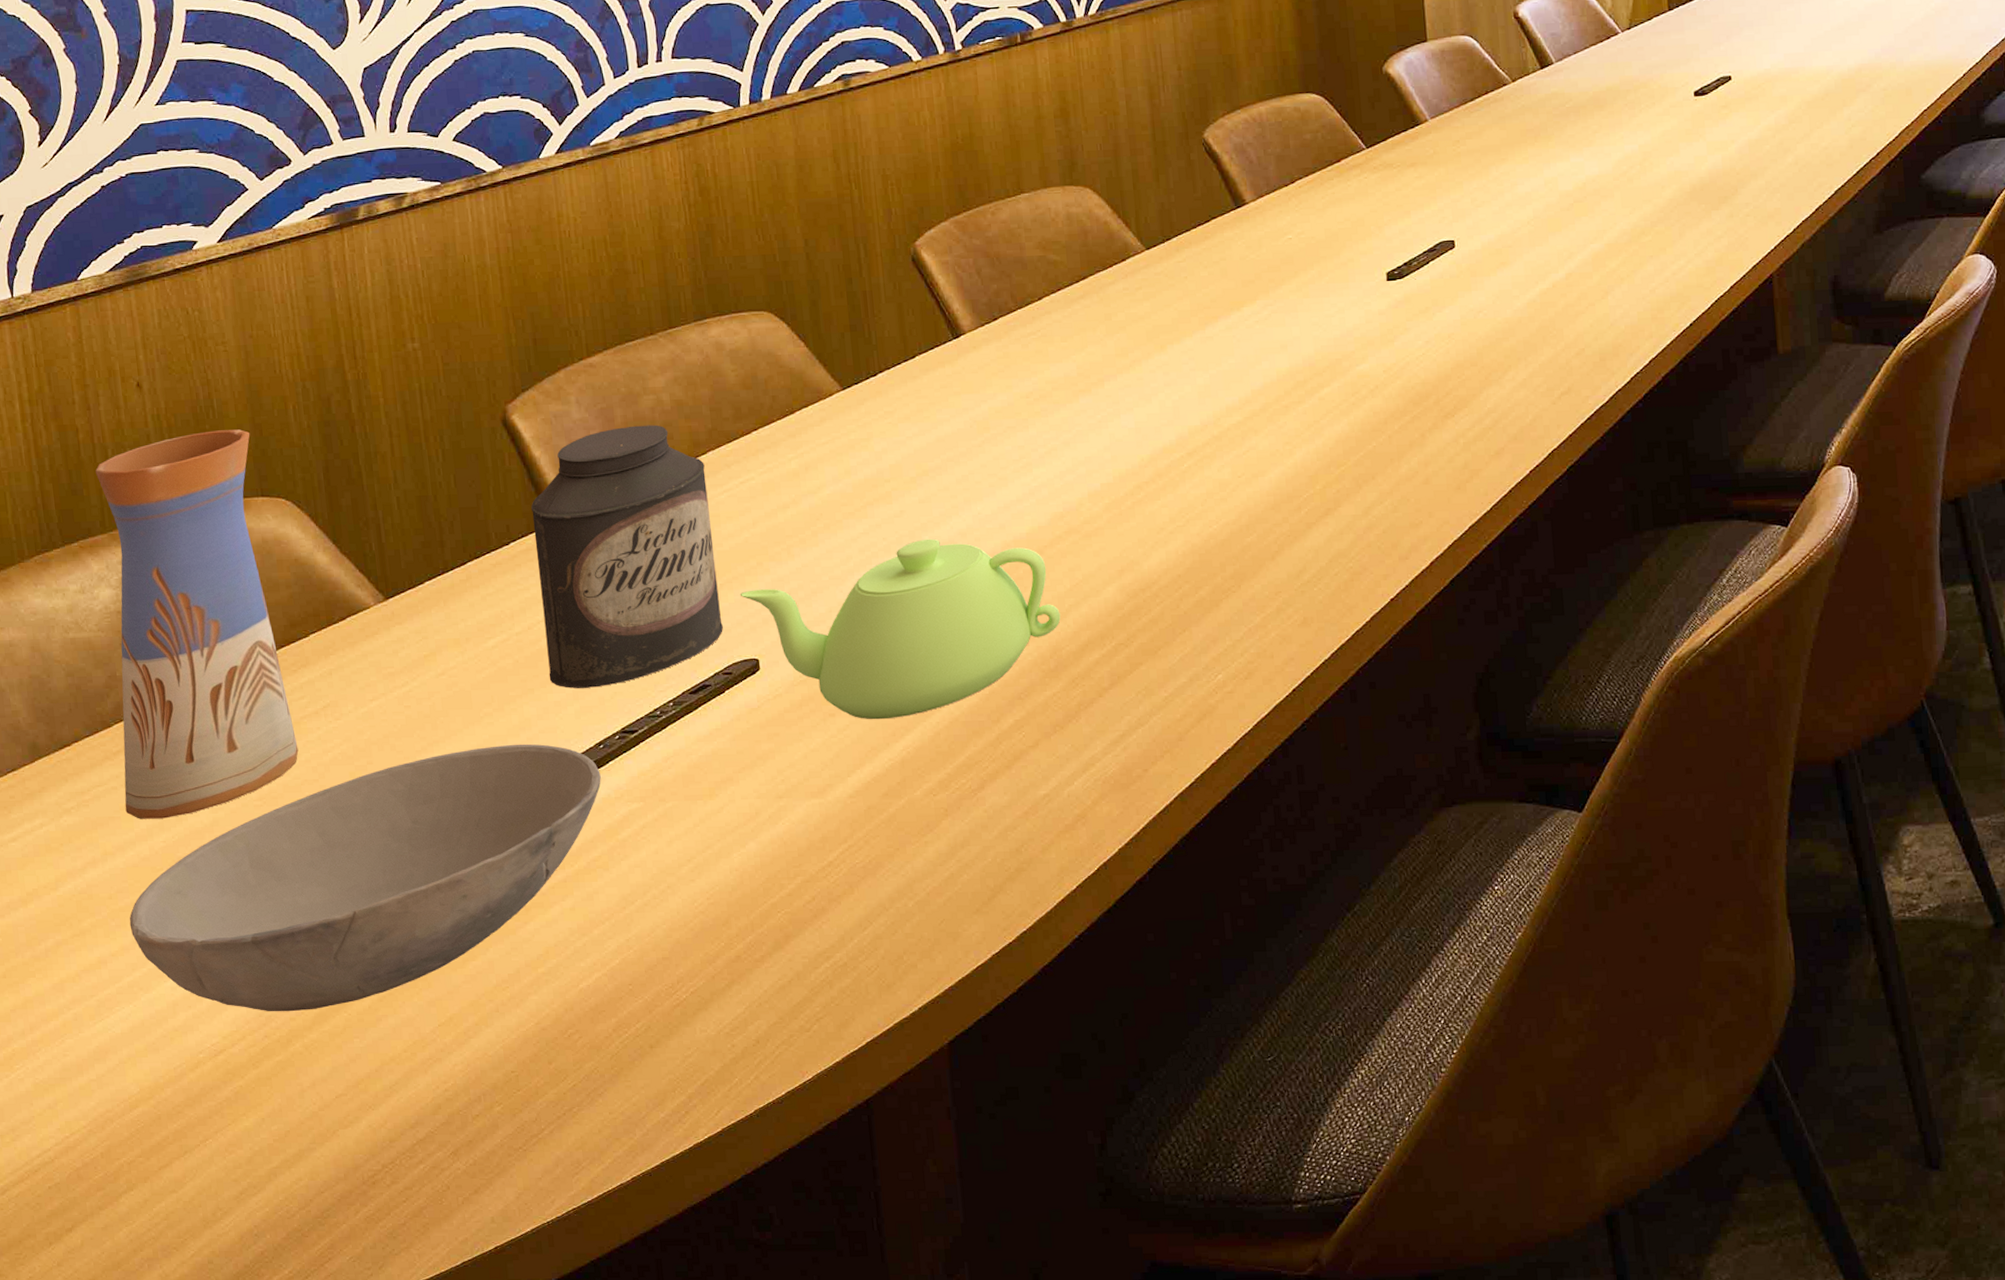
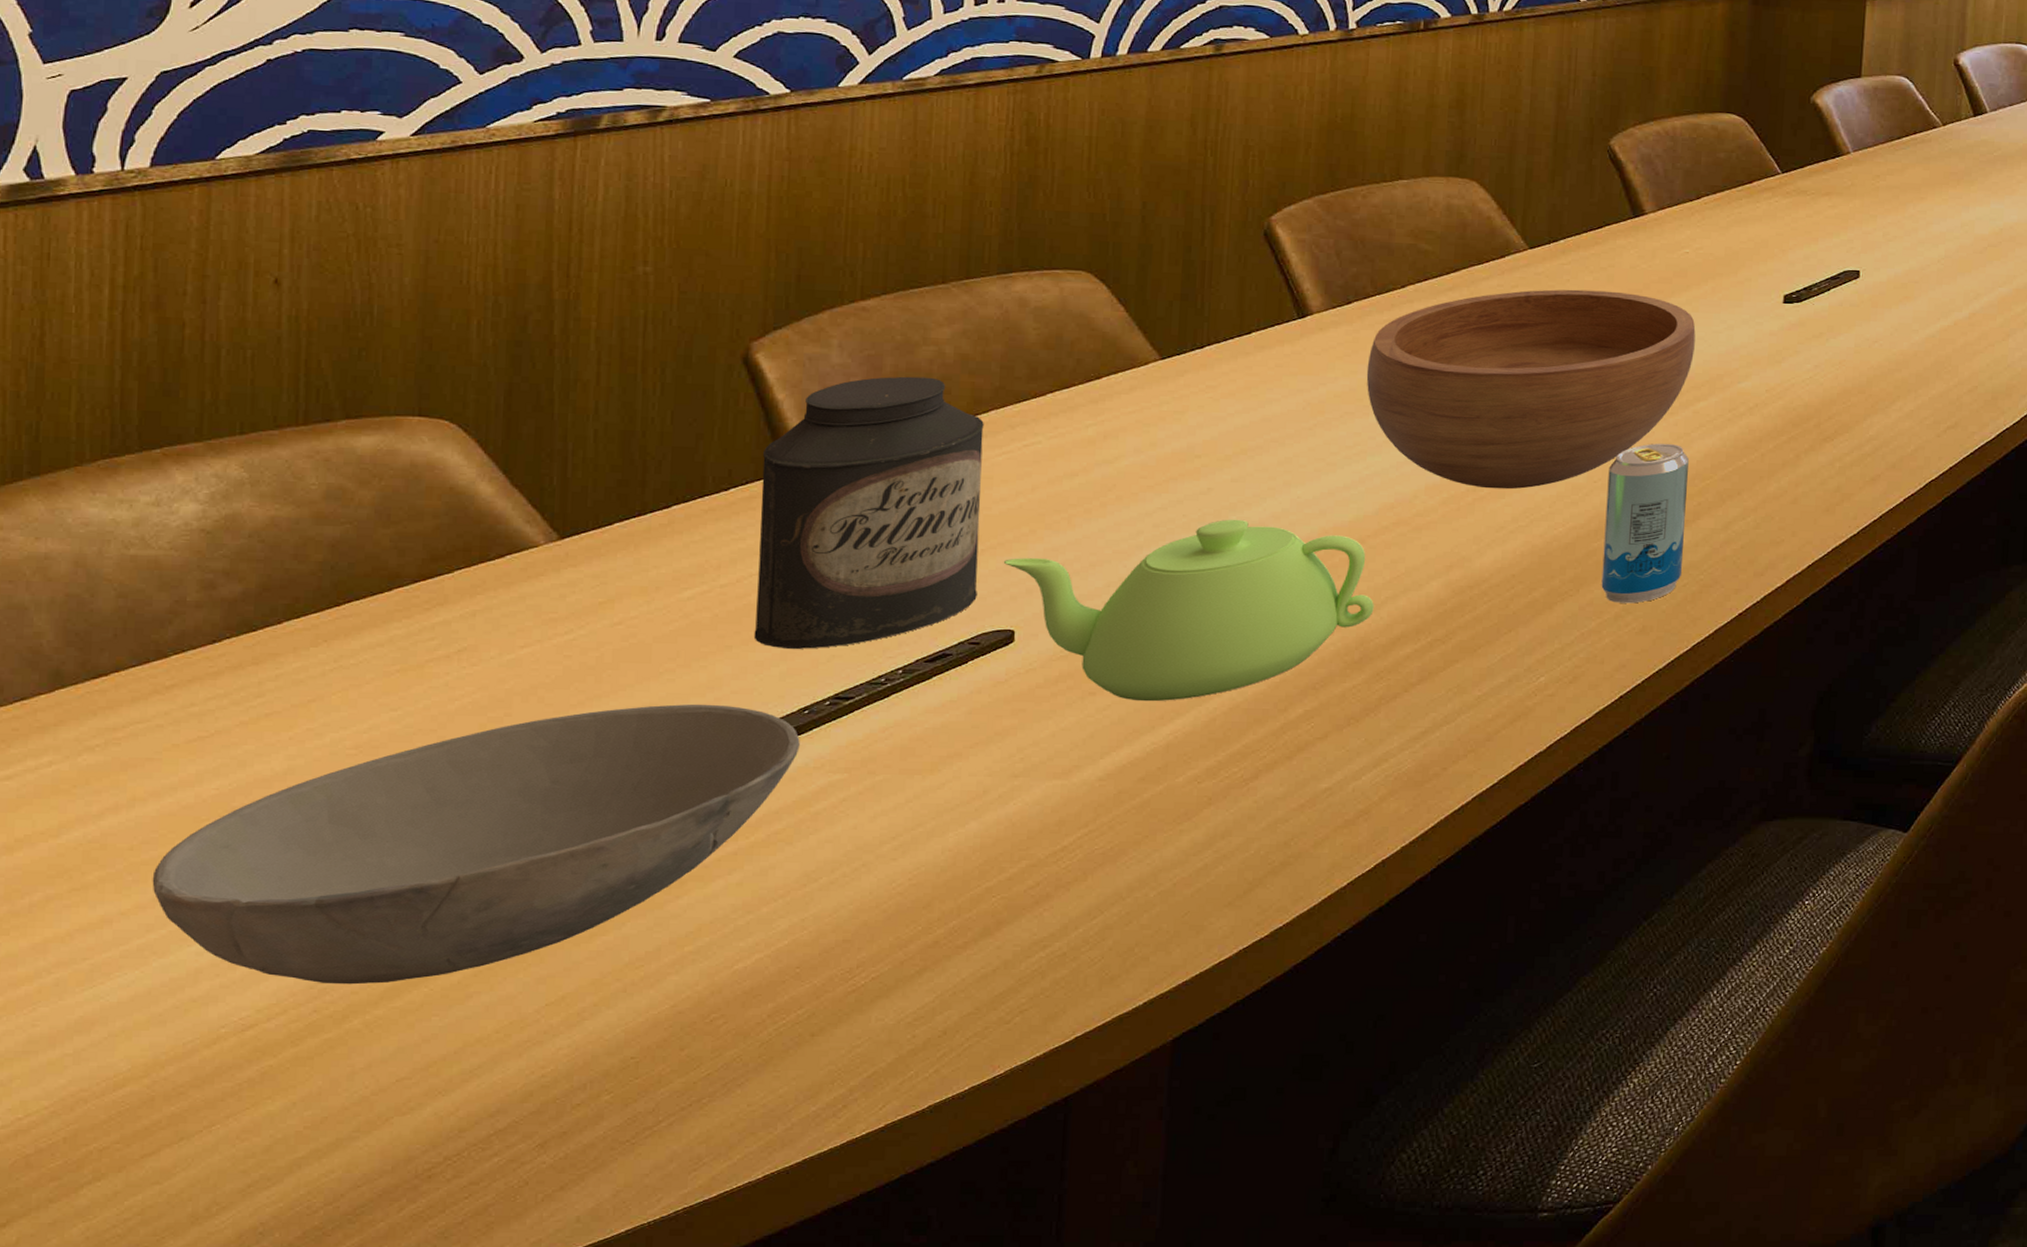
vase: present [95,429,299,819] -> none [170,339,417,763]
bowl: none [1019,284,1312,492] -> present [1366,289,1696,490]
beverage can: none [1249,433,1332,596] -> present [1601,443,1689,604]

